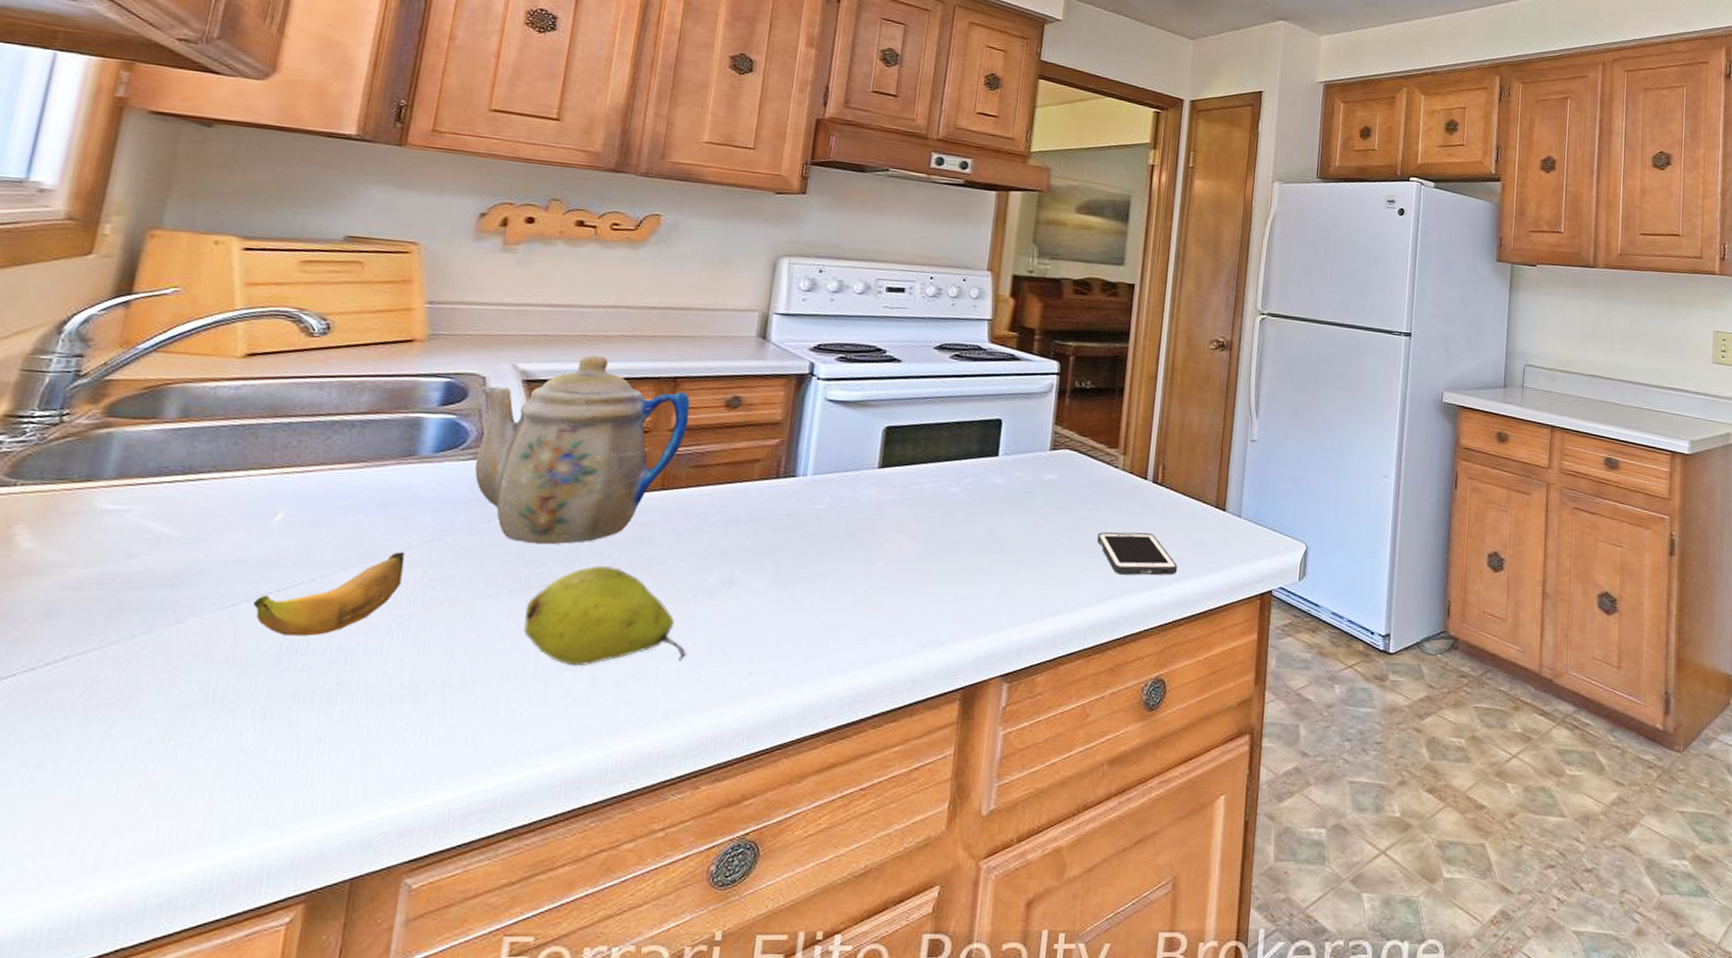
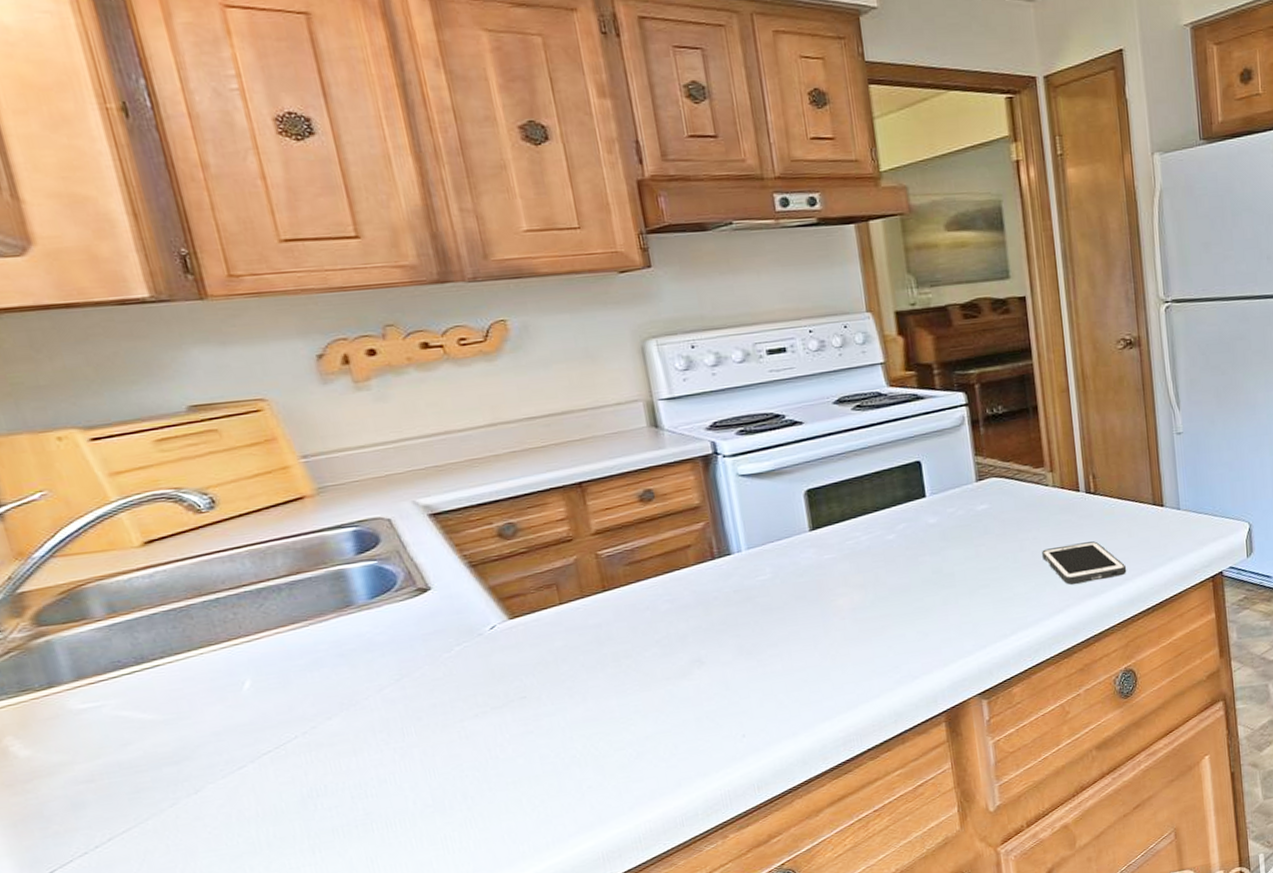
banana: present [252,552,405,637] -> none [258,693,389,785]
teapot: present [474,355,690,545] -> none [390,475,610,664]
fruit: present [523,566,686,667] -> none [513,668,678,761]

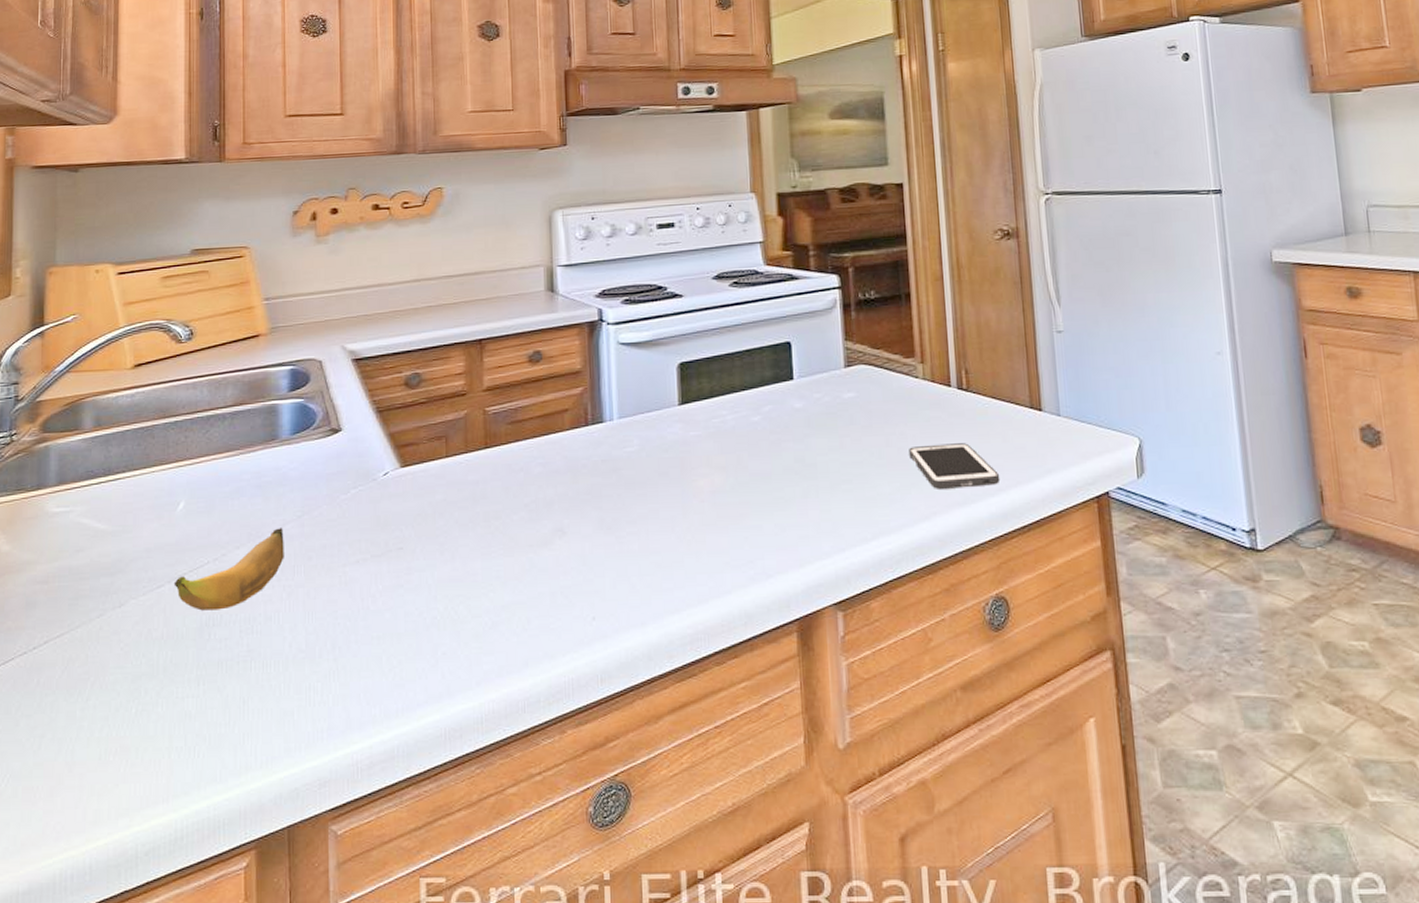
banana: none [258,693,389,785] -> present [174,528,284,611]

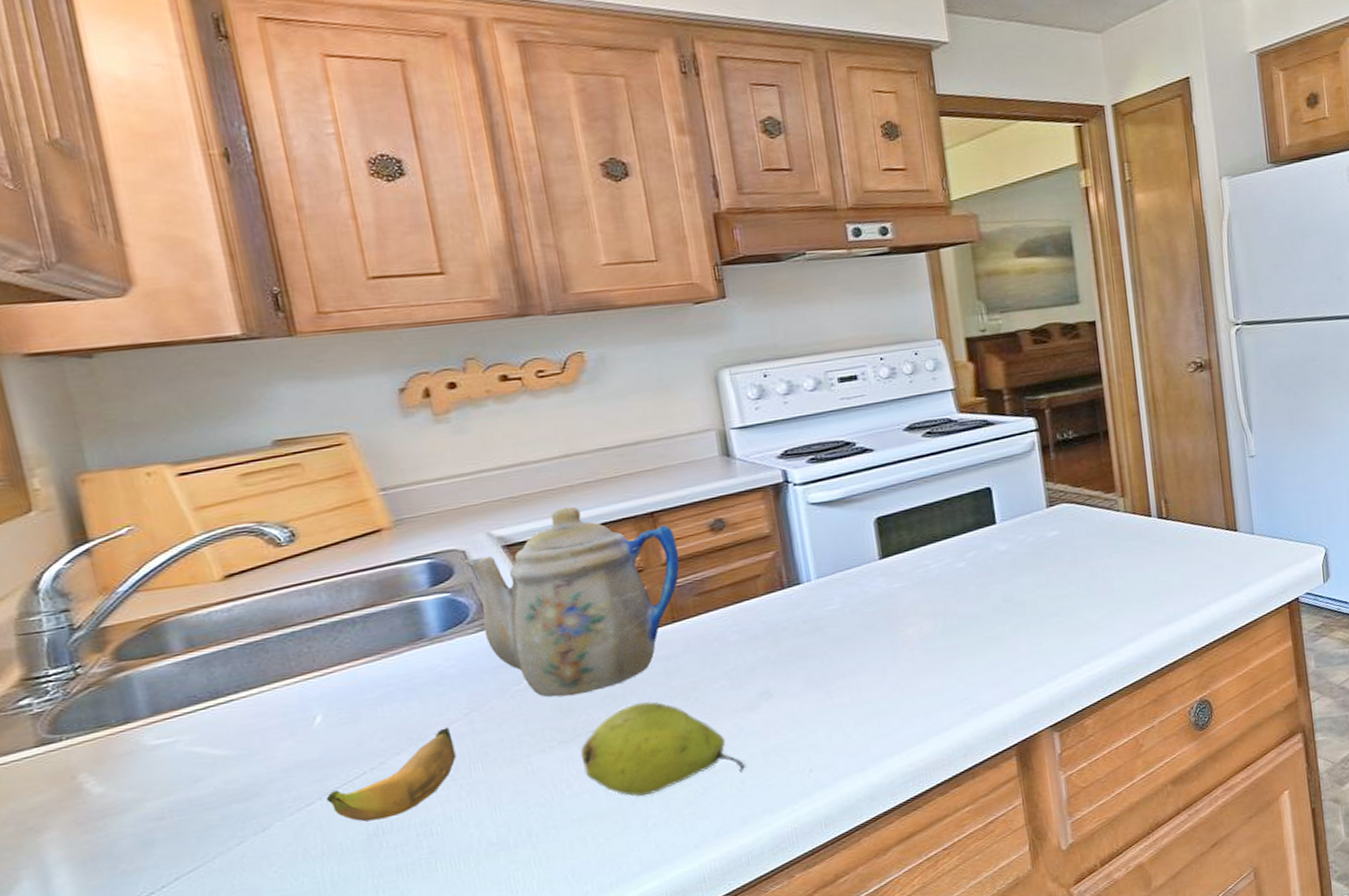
teapot: none [320,328,499,511] -> present [464,506,680,697]
fruit: none [388,525,532,622] -> present [580,701,745,797]
cell phone: present [909,443,1000,489] -> none [1114,567,1201,613]

